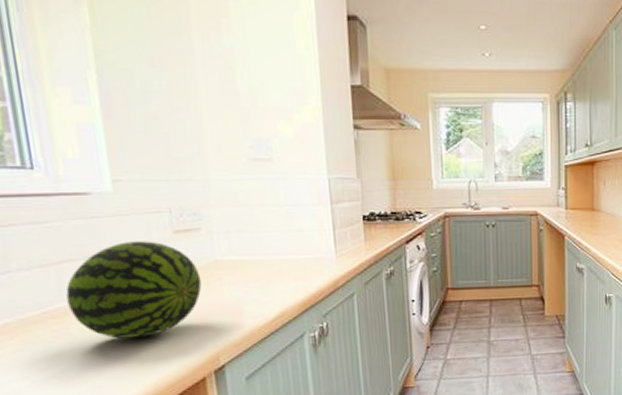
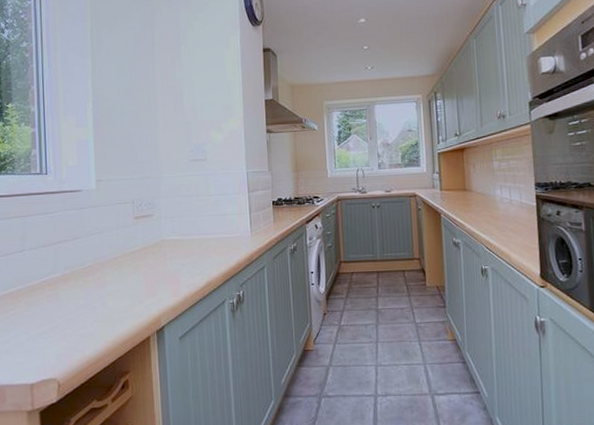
fruit: present [66,241,202,339] -> none [59,225,151,303]

